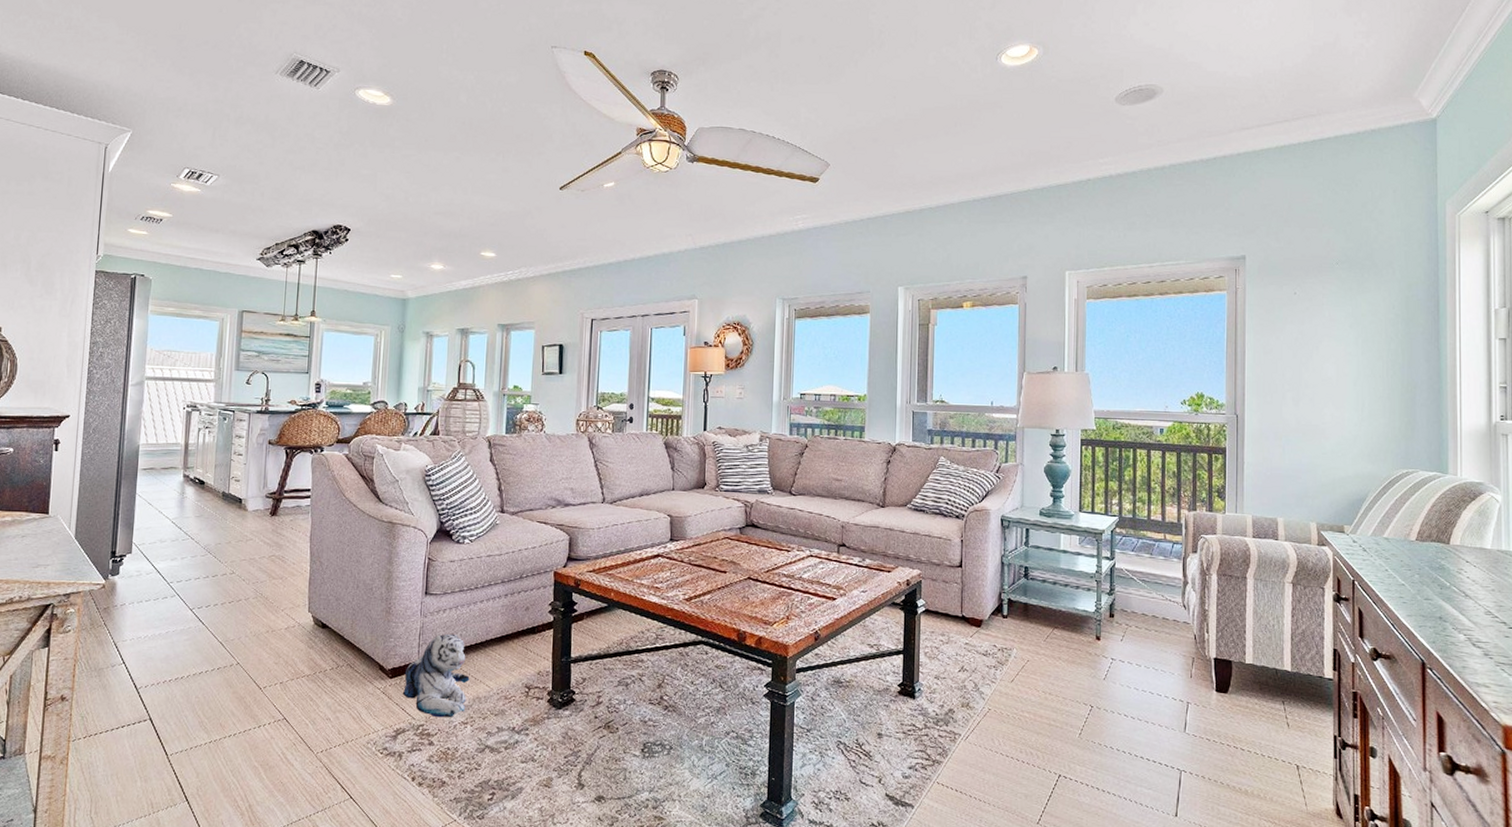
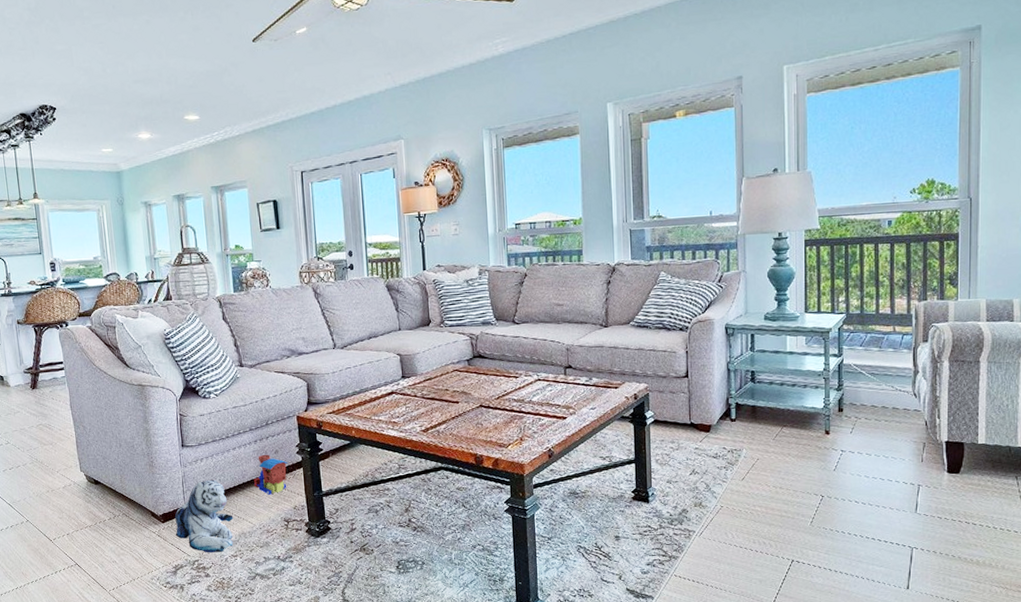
toy train: none [498,610,537,656] -> present [254,454,287,495]

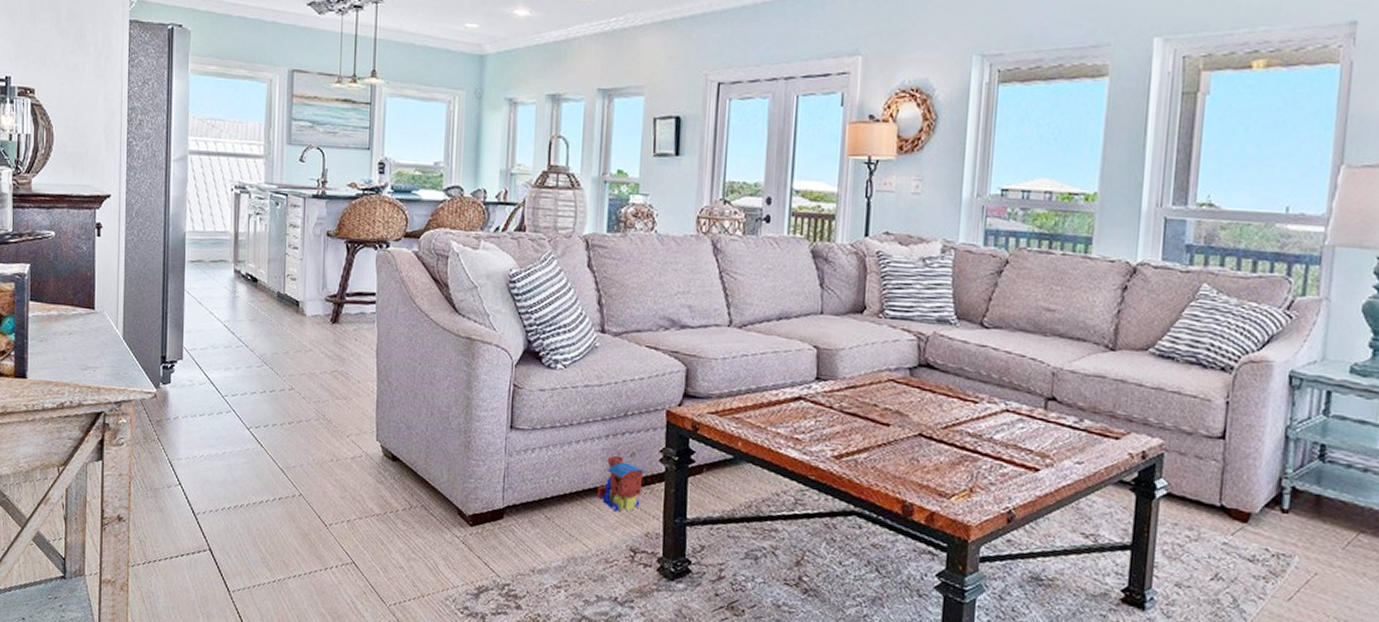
plush toy: present [174,479,234,553] -> none [484,478,564,578]

